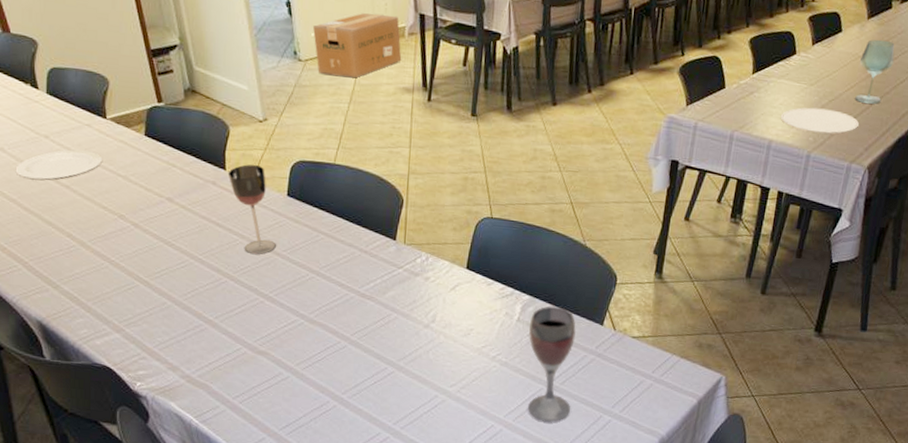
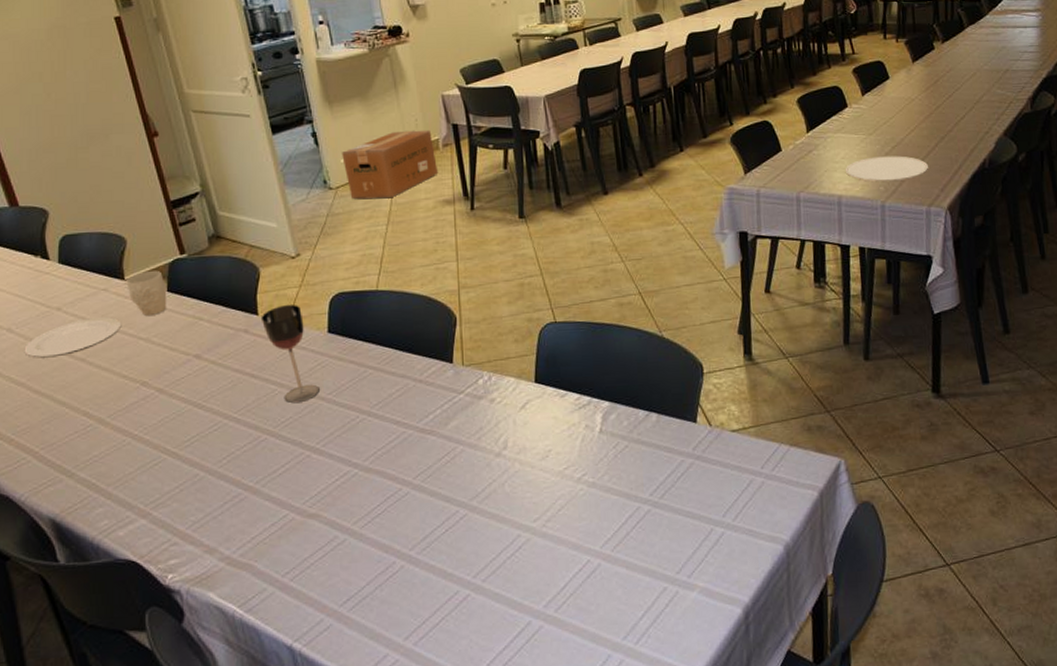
cup: none [108,114,145,156] -> present [126,271,167,315]
cup: present [528,306,576,423] -> none [614,409,675,547]
wine glass: present [855,39,895,104] -> none [914,80,950,144]

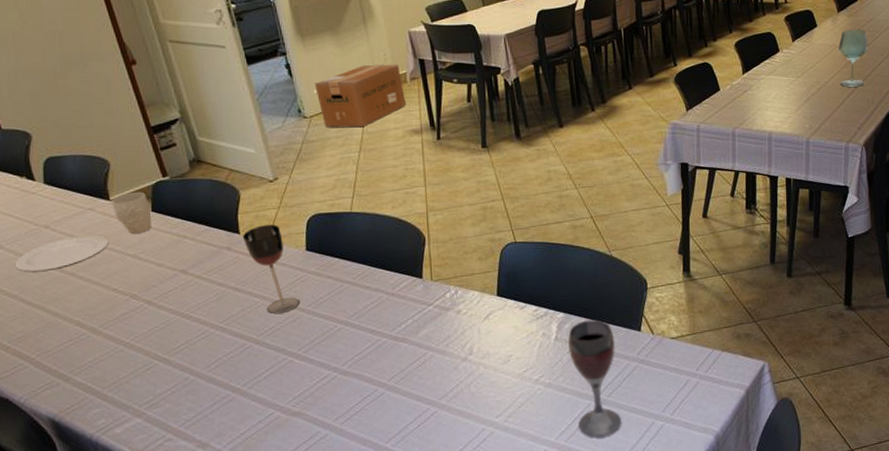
cup: none [614,409,675,547] -> present [568,319,621,438]
plate: present [845,156,928,182] -> none [775,97,848,120]
wine glass: none [914,80,950,144] -> present [838,29,869,87]

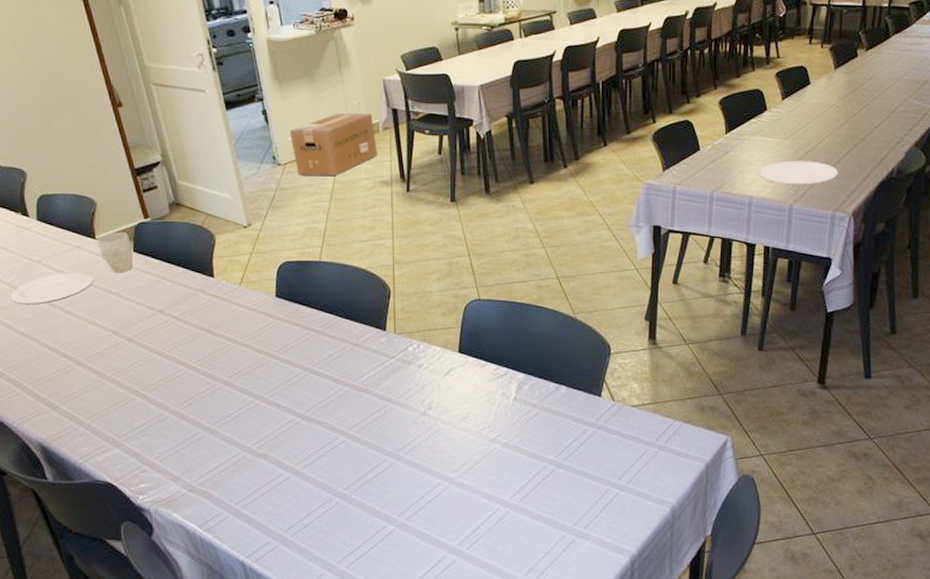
wineglass: present [242,225,300,314] -> none [216,270,268,357]
cup: present [568,319,621,438] -> none [527,382,576,501]
plate: none [775,97,848,120] -> present [758,160,838,186]
wine glass: present [838,29,869,87] -> none [831,88,867,151]

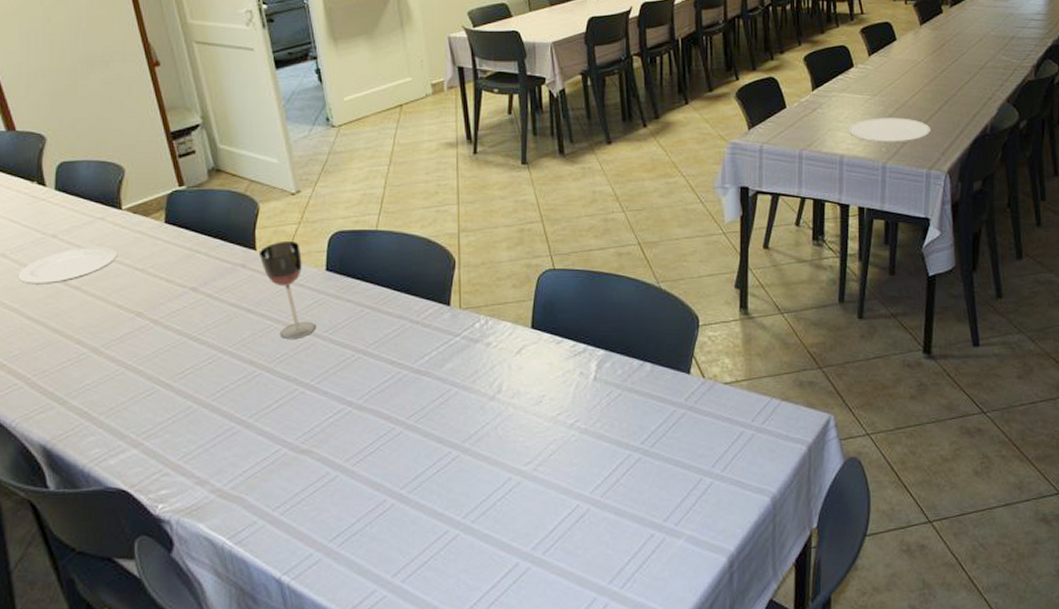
cup: present [97,233,134,272] -> none [123,202,165,246]
wineglass: none [216,270,268,357] -> present [258,241,316,339]
box: present [290,112,378,177] -> none [346,71,442,139]

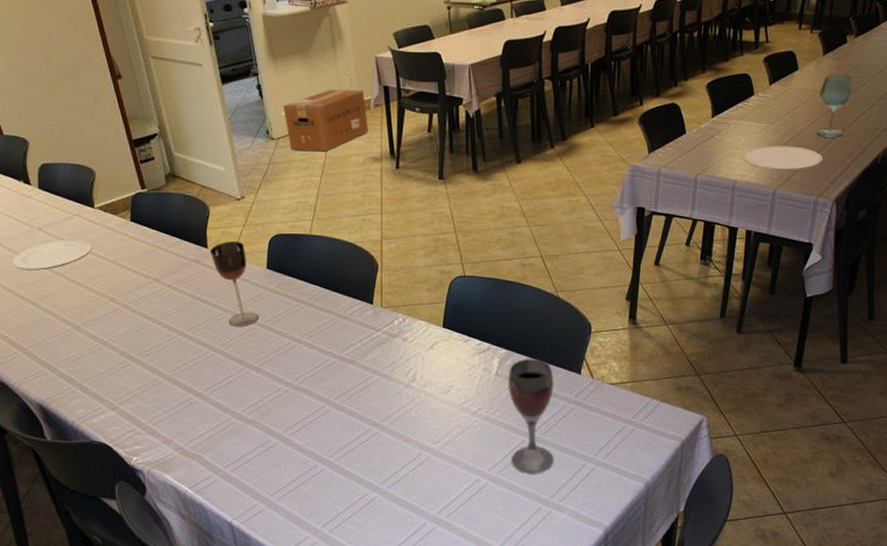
box: none [346,71,442,139] -> present [283,89,369,152]
cup: none [608,359,665,494] -> present [508,358,554,474]
wine glass: none [920,44,955,107] -> present [817,74,854,137]

